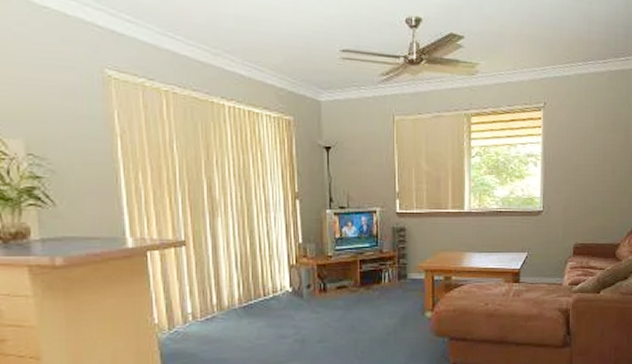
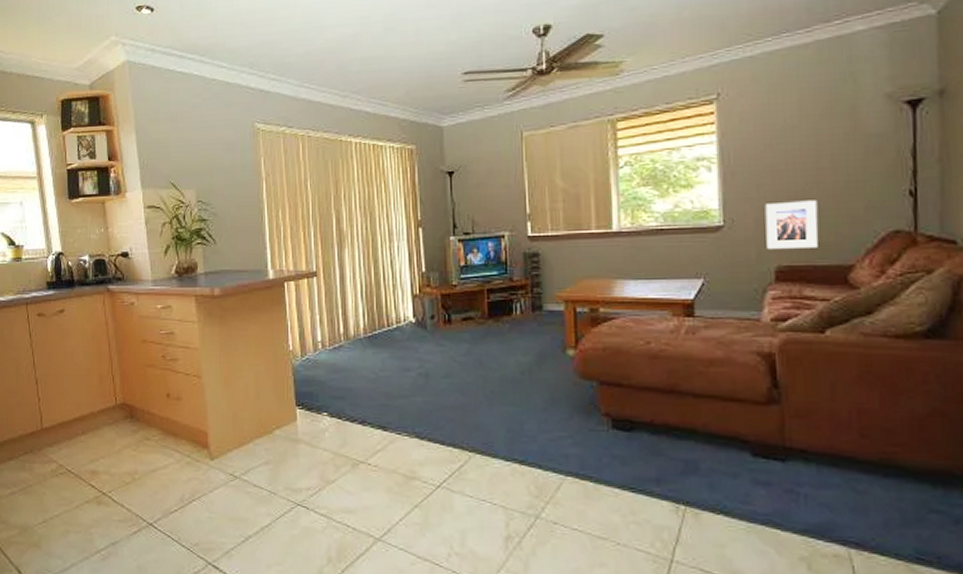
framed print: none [569,194,602,230] -> present [765,200,818,249]

